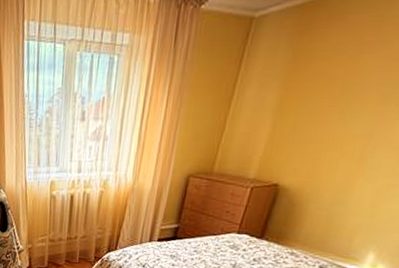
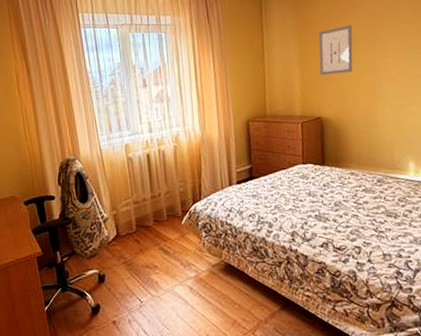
wall art: none [296,68,366,134] -> present [318,25,353,76]

